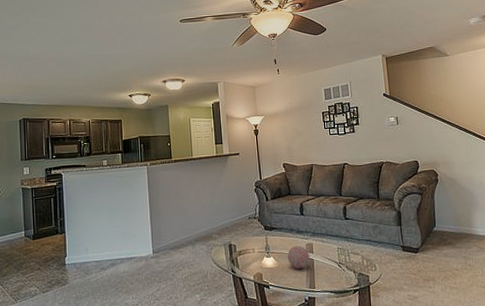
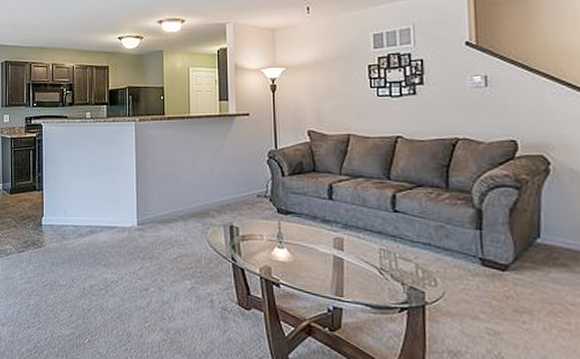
decorative orb: present [288,245,310,269] -> none [307,238,338,269]

